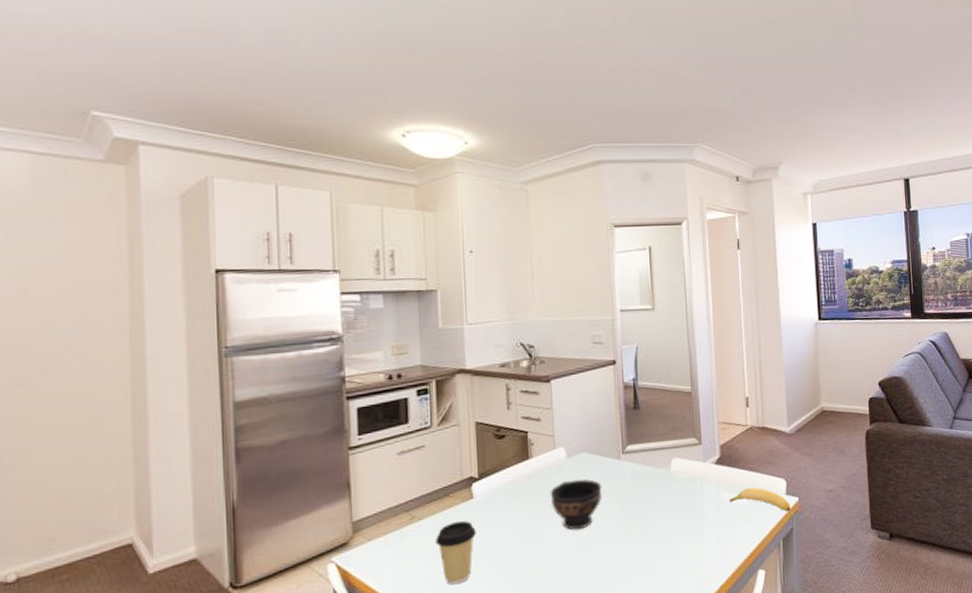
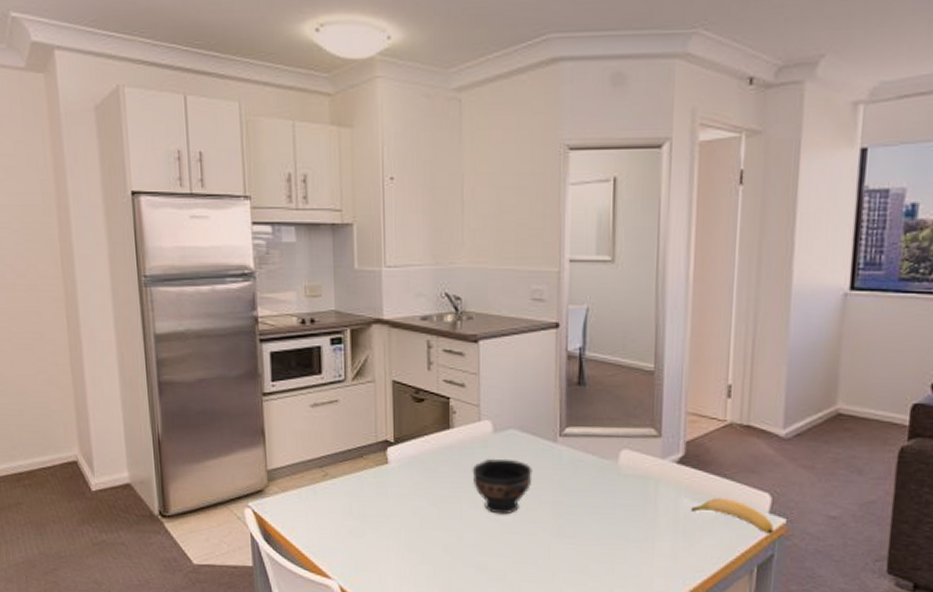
coffee cup: present [435,520,476,585] -> none [348,485,390,550]

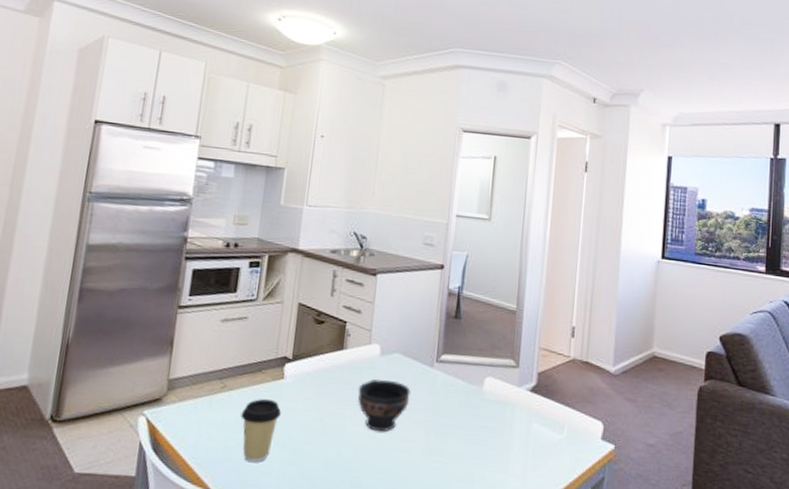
coffee cup: none [348,485,390,550] -> present [240,398,281,463]
banana: present [690,498,774,534] -> none [539,424,605,458]

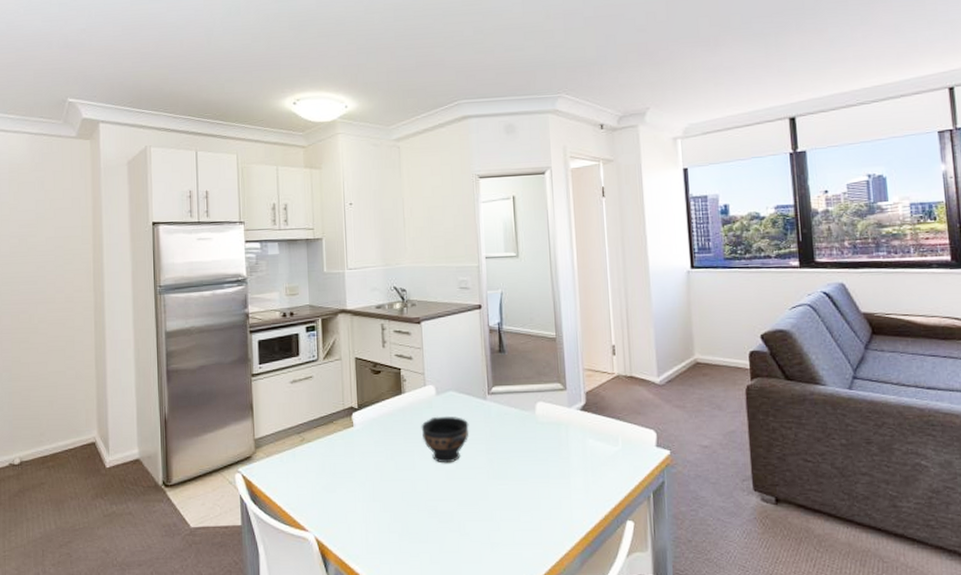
coffee cup: present [240,398,281,463] -> none [321,445,356,503]

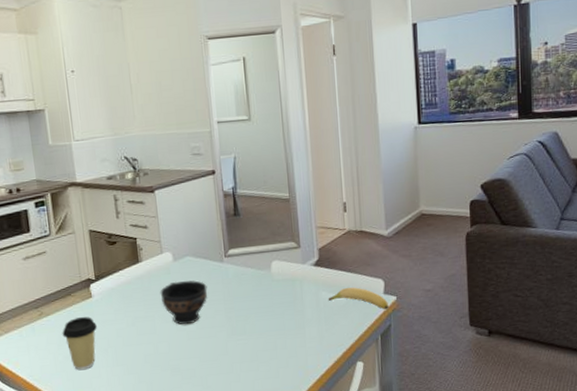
coffee cup: none [321,445,356,503] -> present [62,316,97,371]
banana: none [595,437,661,464] -> present [328,287,389,310]

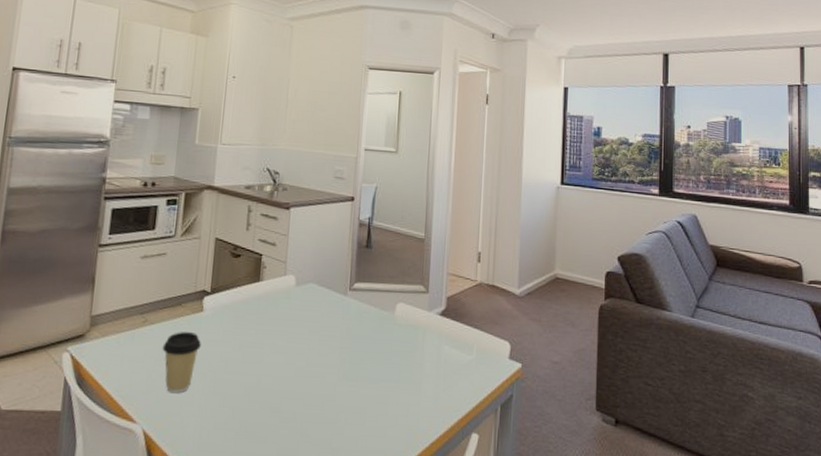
bowl: present [160,280,207,325] -> none [275,308,326,360]
banana: present [328,287,389,310] -> none [449,345,512,377]

